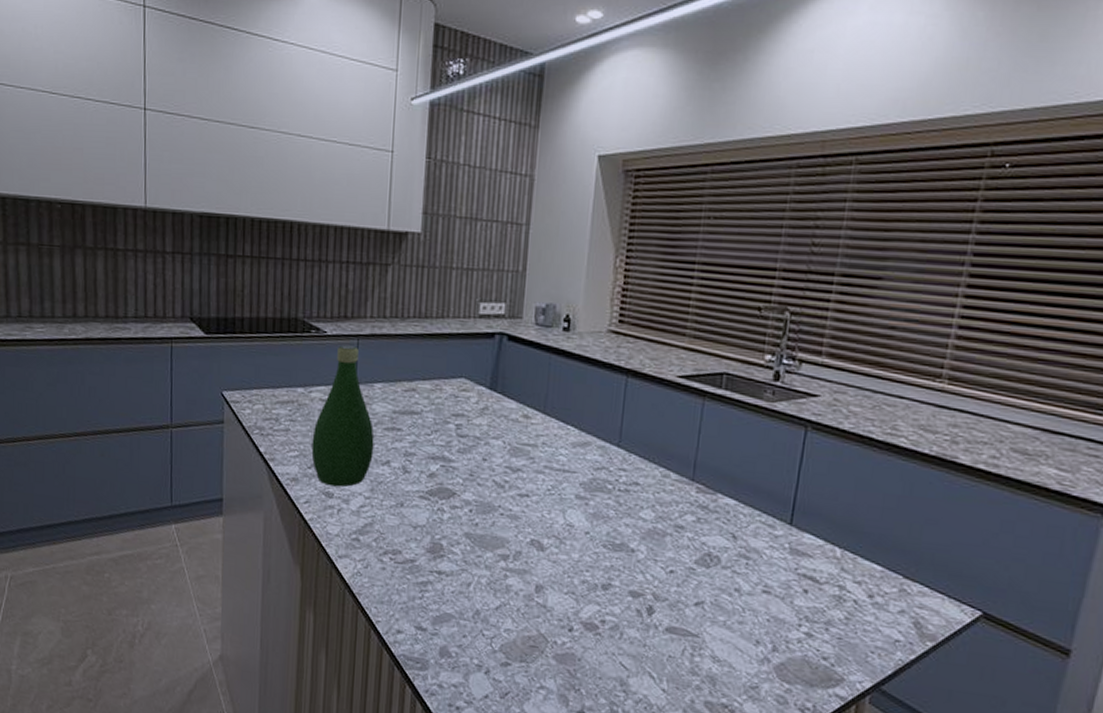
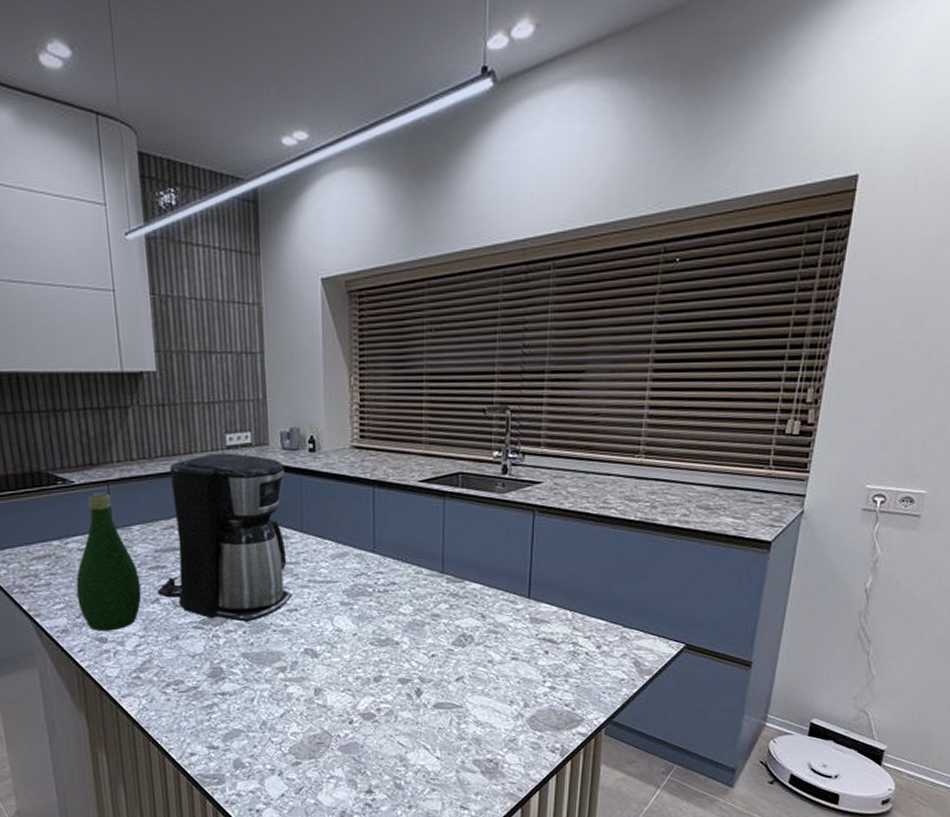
coffee maker: none [390,320,536,501] -> present [158,453,292,622]

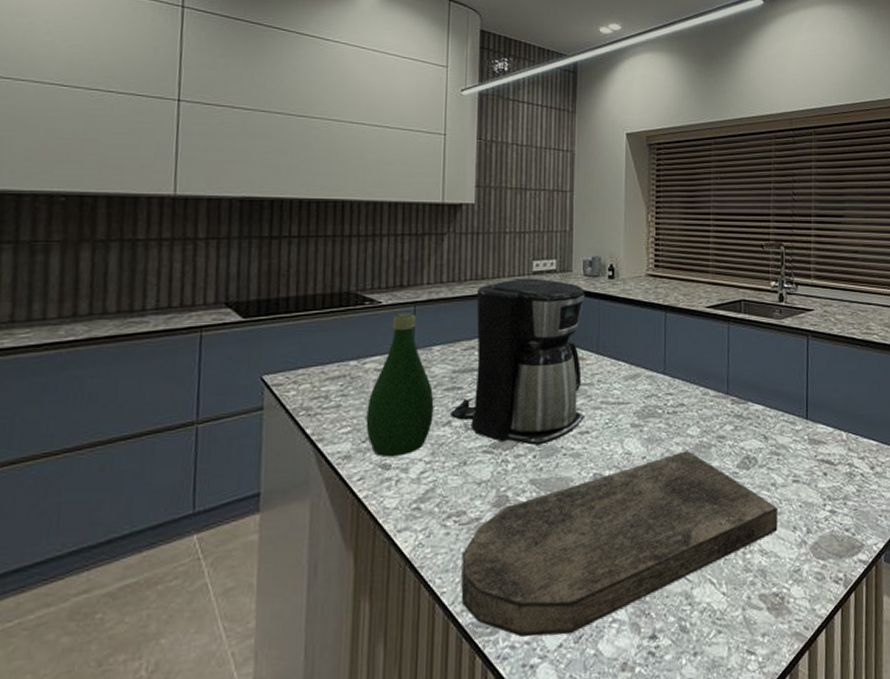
cutting board: none [184,628,494,788] -> present [461,451,778,637]

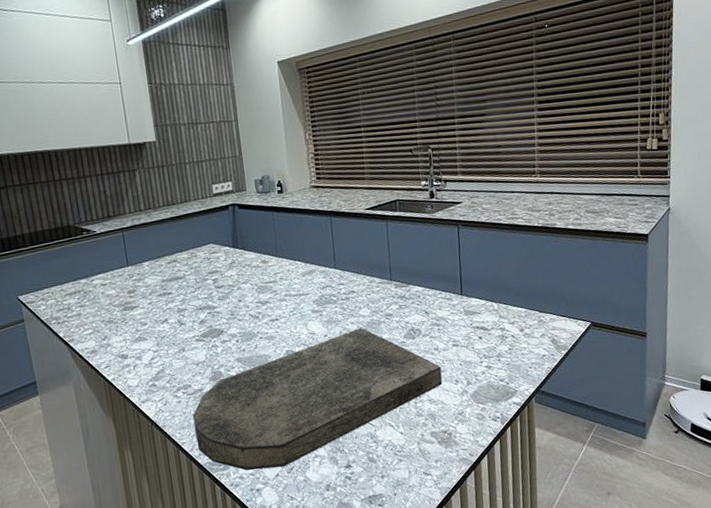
bottle: present [366,313,434,458] -> none [100,237,154,350]
coffee maker: present [451,278,585,445] -> none [166,199,273,333]

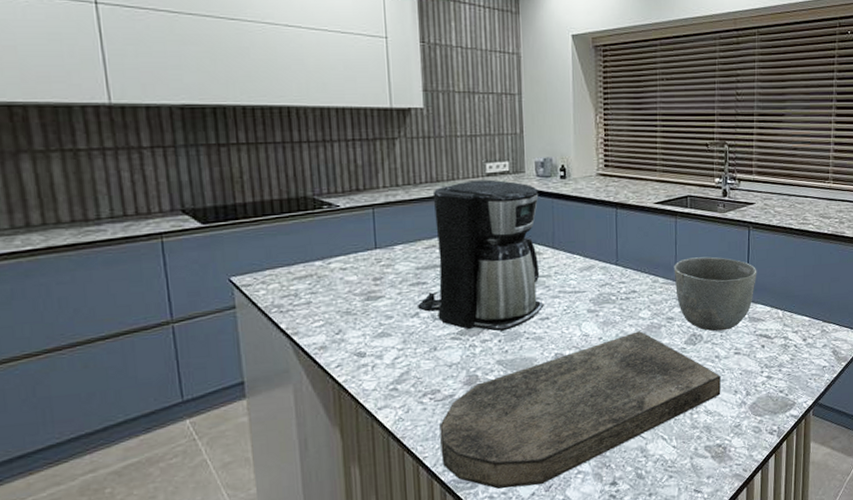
coffee maker: none [166,199,273,333] -> present [418,179,544,331]
bowl: none [388,255,470,326] -> present [673,256,757,332]

